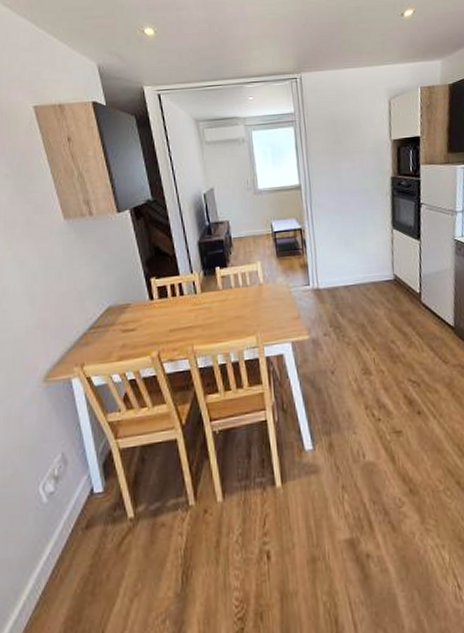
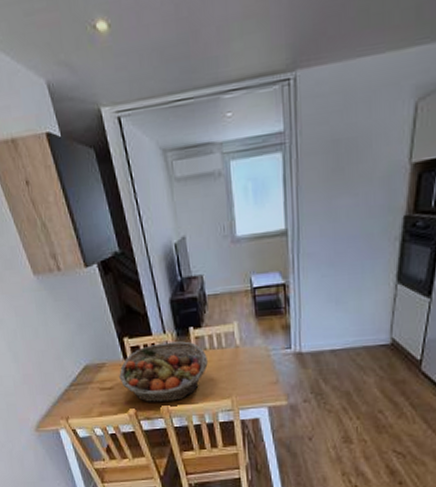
fruit basket: none [144,280,233,343] -> present [119,341,208,402]

